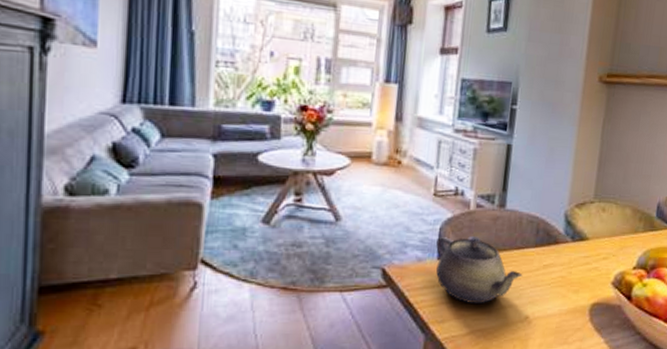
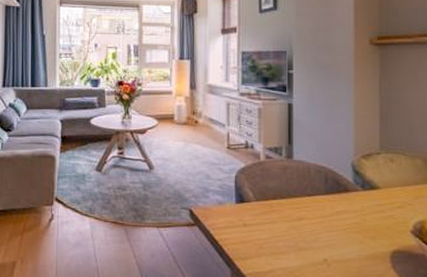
teapot: present [435,236,523,305] -> none [234,184,317,245]

